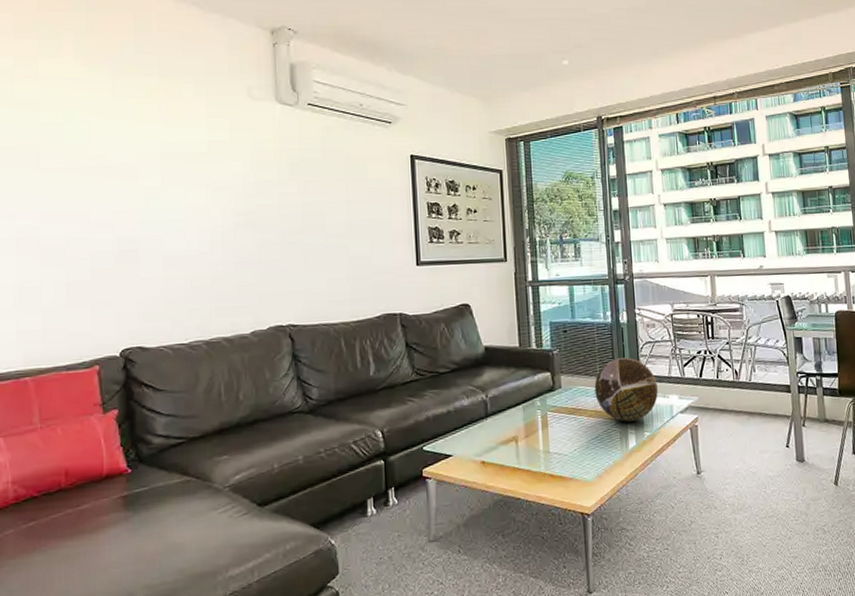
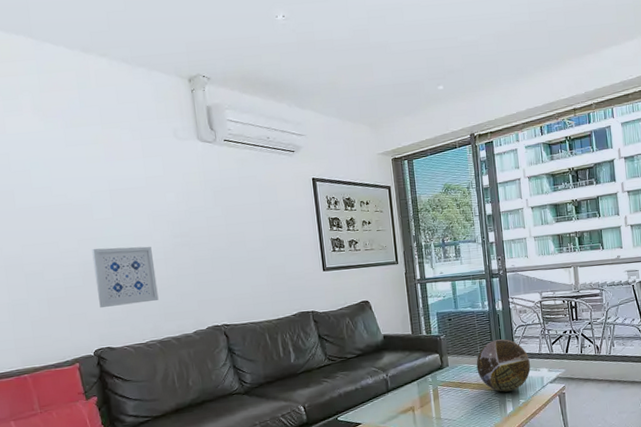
wall art: none [131,222,210,296] -> present [92,246,159,308]

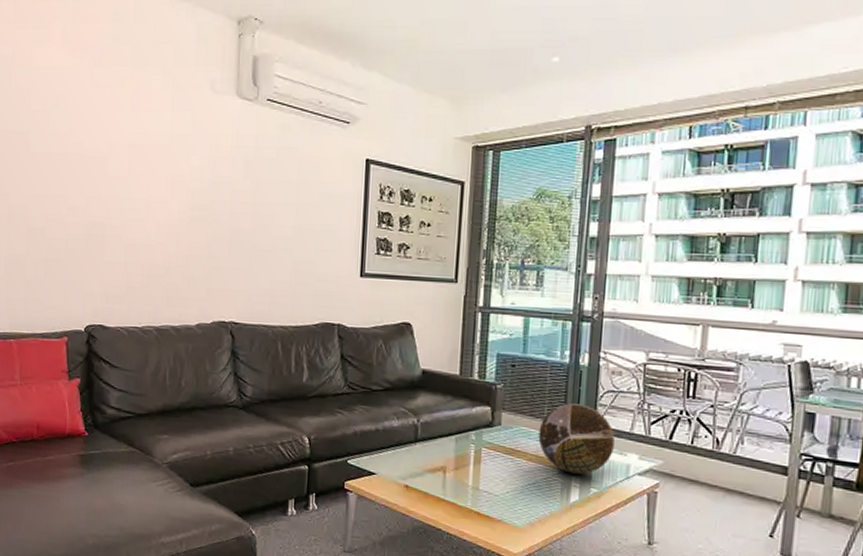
wall art: present [92,246,159,308] -> none [98,209,165,281]

